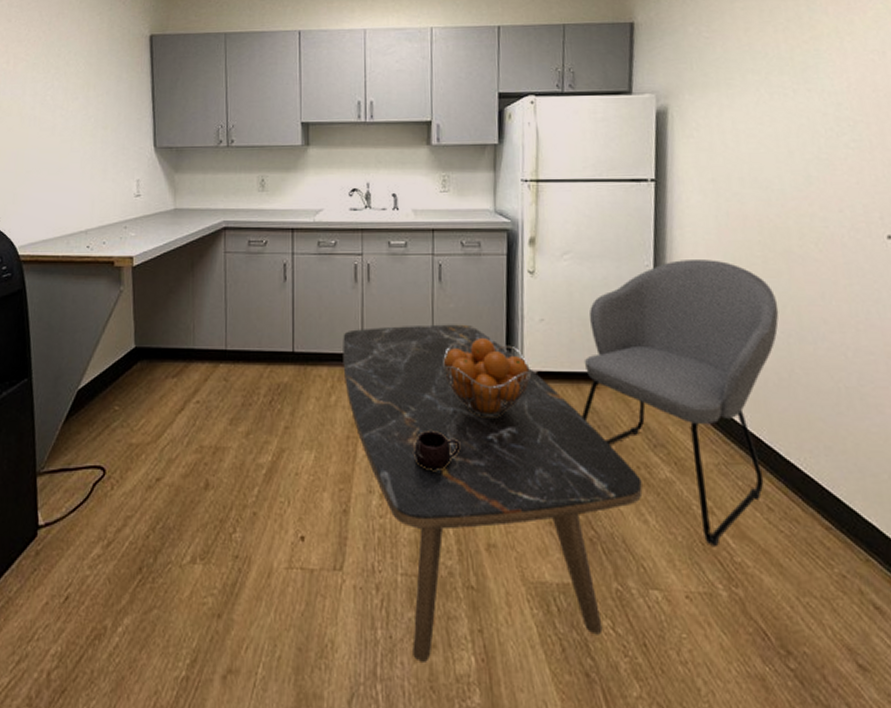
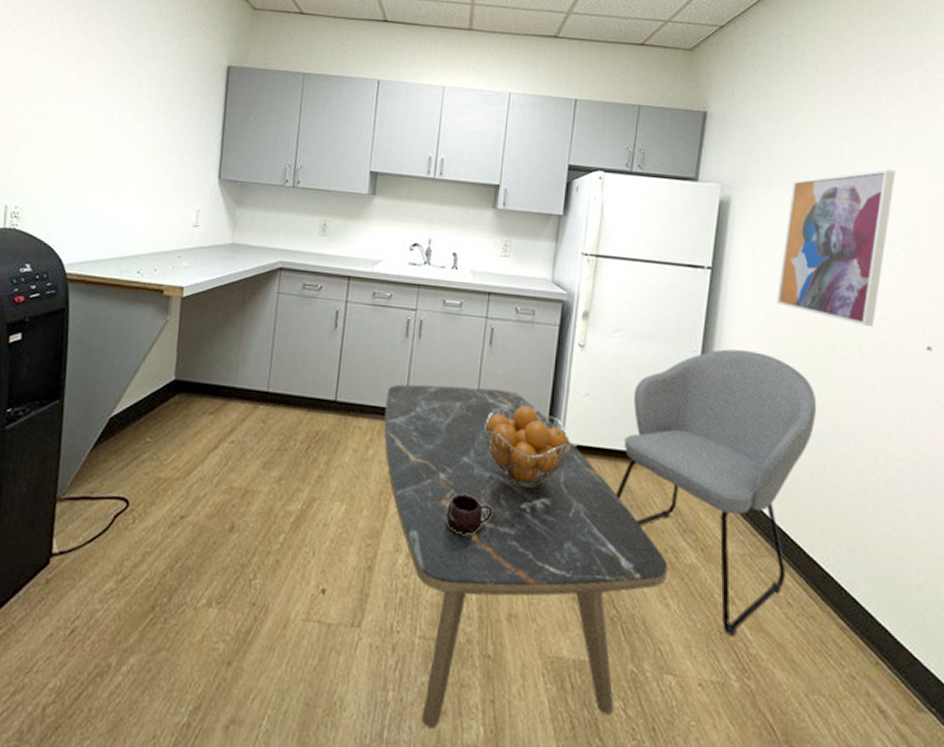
wall art: none [724,59,837,221] -> present [776,169,896,326]

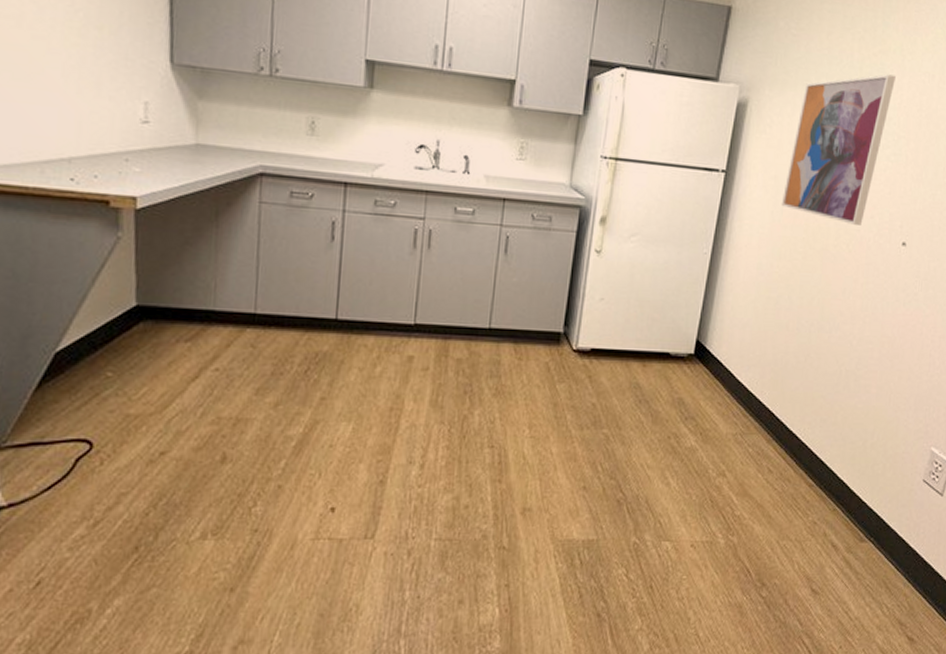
coffee table: present [383,384,668,729] -> none [392,297,670,617]
mug: present [445,494,493,535] -> none [460,403,508,441]
fruit basket: present [484,405,572,487] -> none [499,313,586,392]
chair: present [615,349,817,638] -> none [625,250,808,504]

